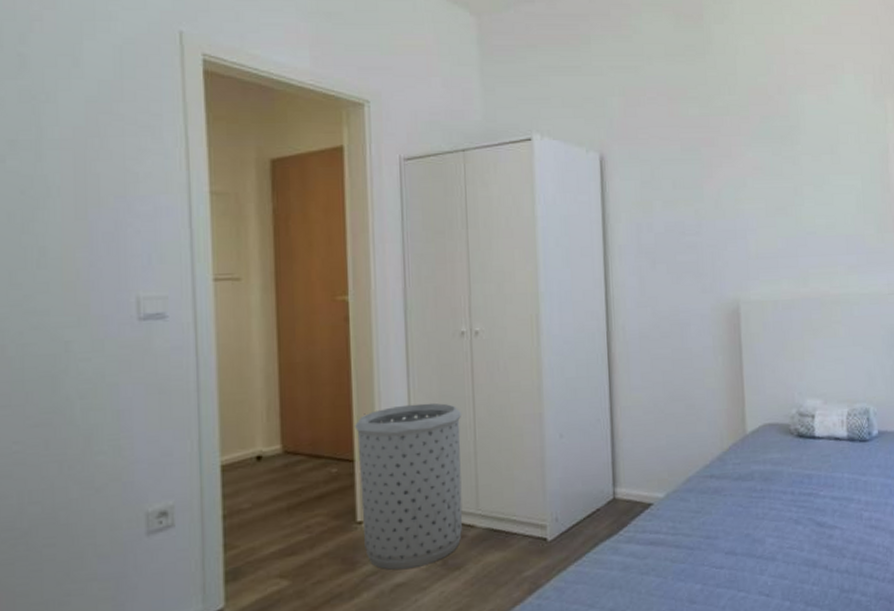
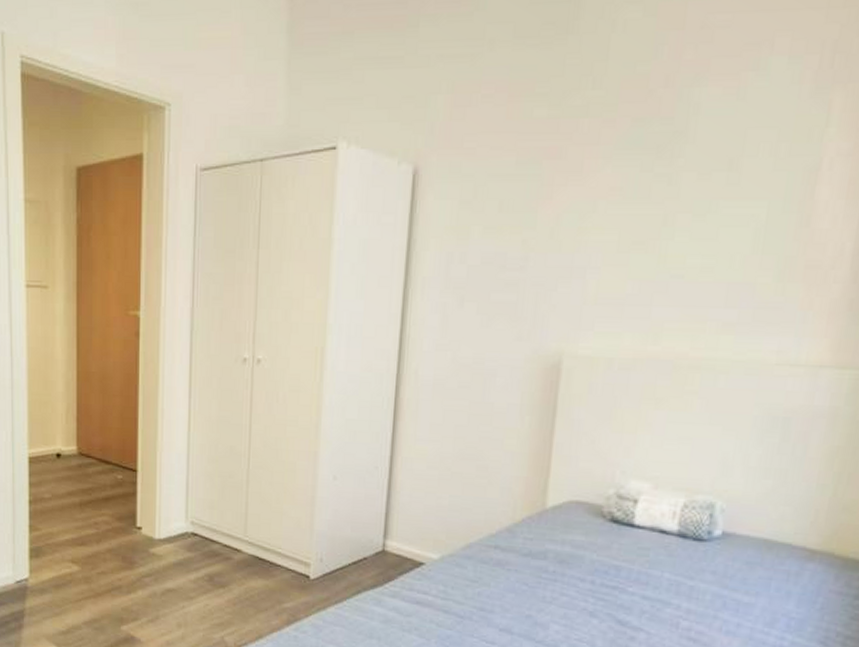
laundry basket: present [354,403,463,570] -> none [138,425,237,578]

